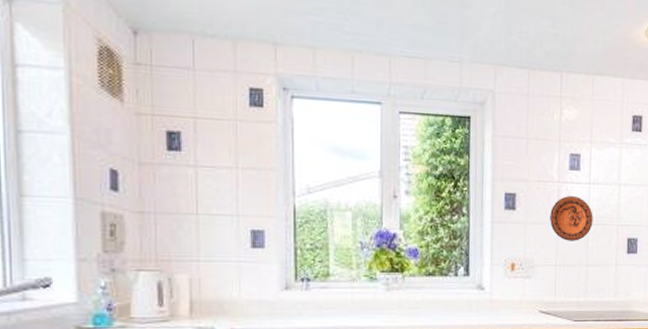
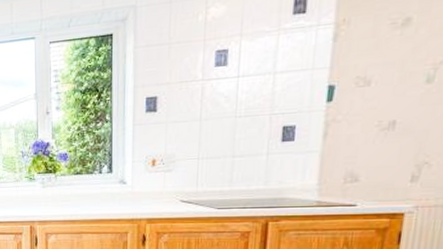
decorative plate: present [550,196,593,241] -> none [192,91,242,135]

